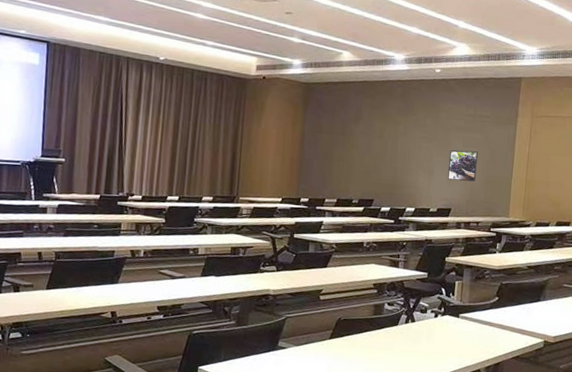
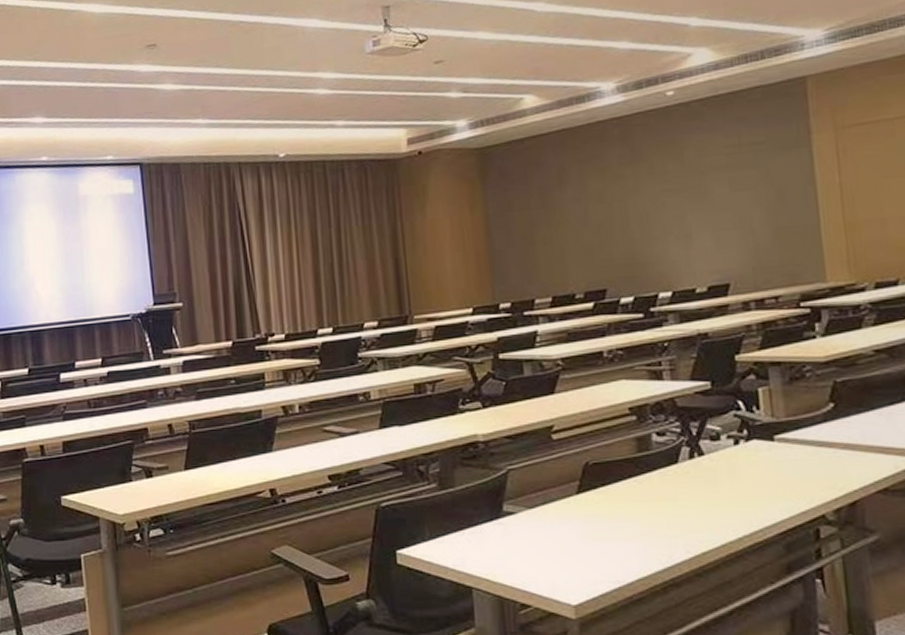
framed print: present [448,150,478,182] -> none [711,195,761,244]

